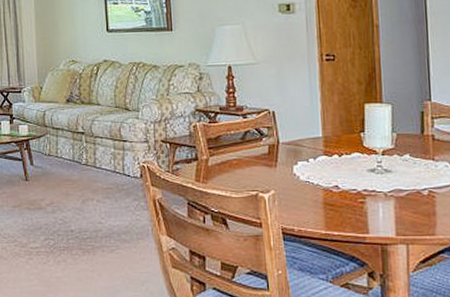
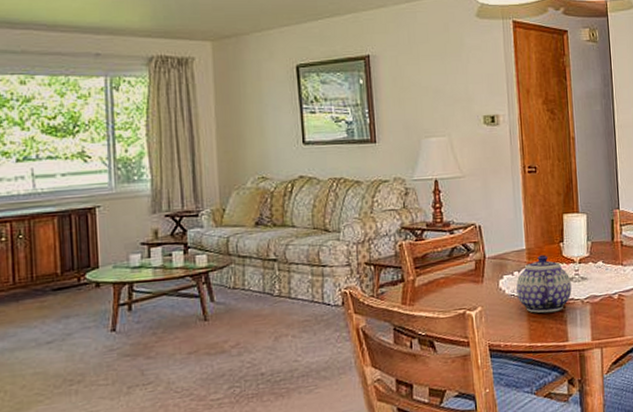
teapot: none [312,143,373,203] -> present [516,254,572,313]

